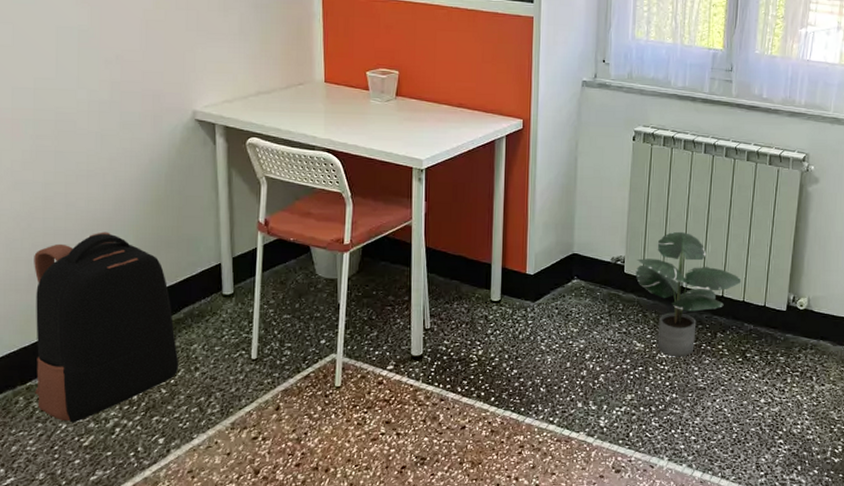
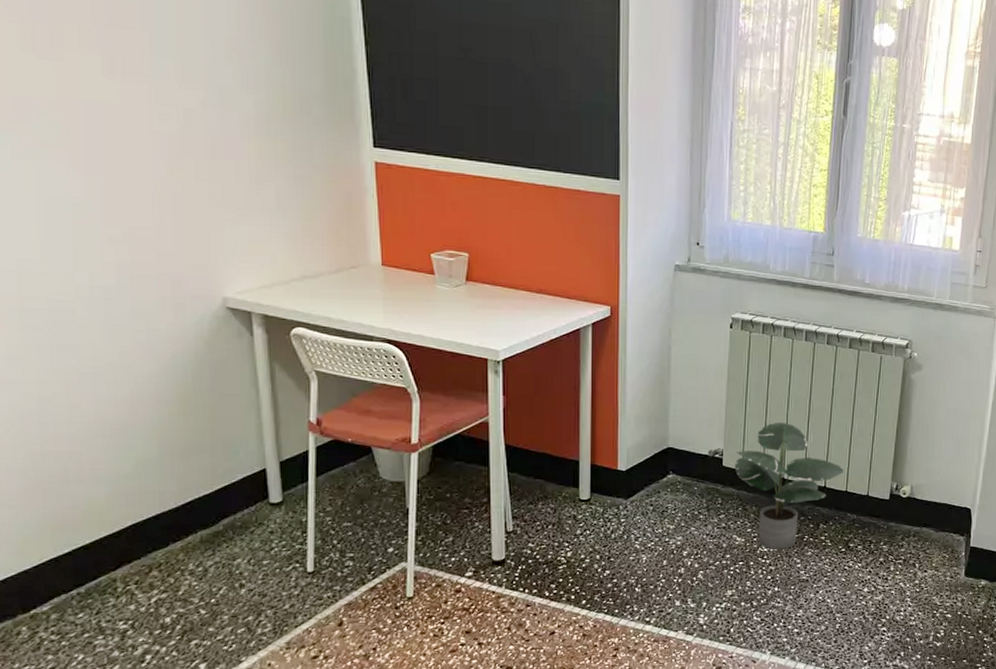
backpack: present [34,232,179,423] -> none [30,436,221,653]

